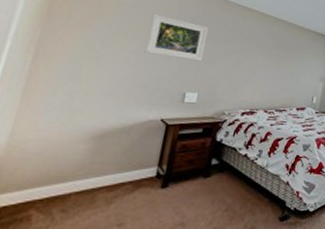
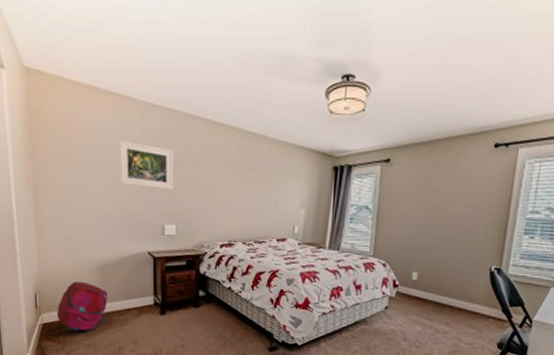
backpack: none [14,152,100,216] -> present [56,281,109,331]

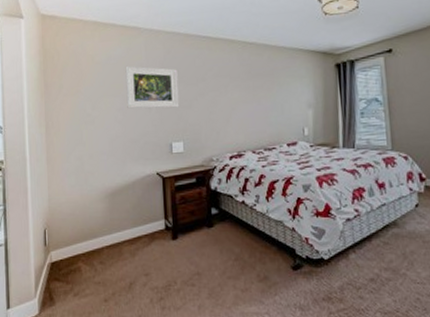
backpack: present [56,281,109,331] -> none [65,211,119,267]

